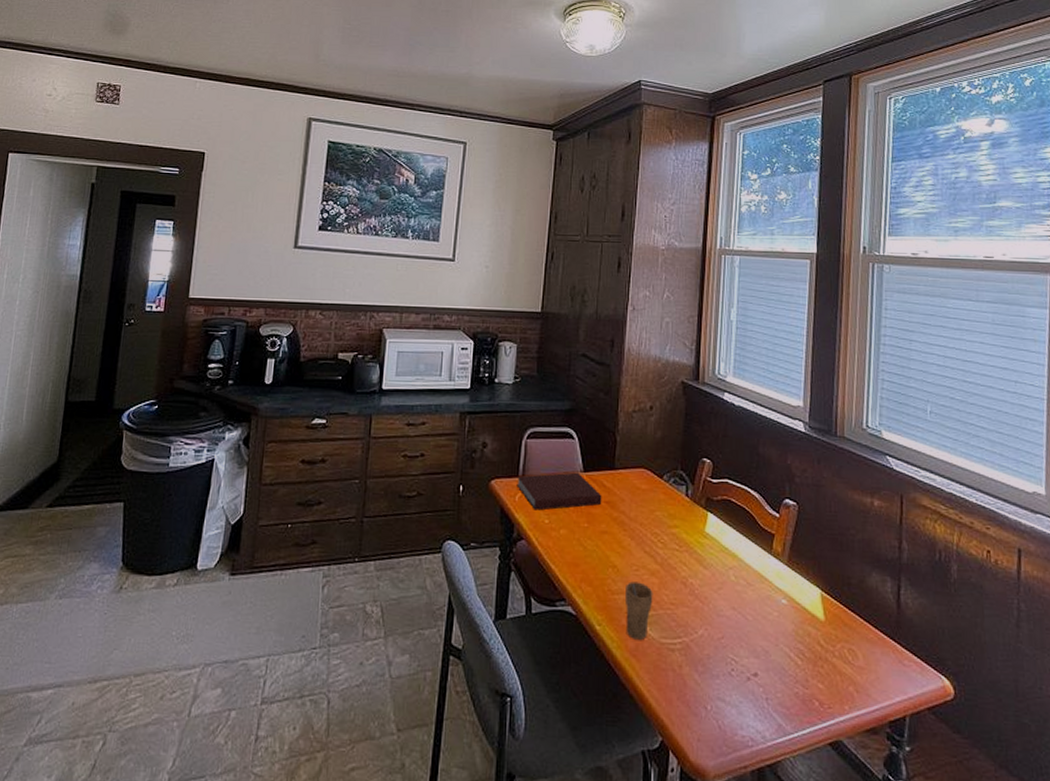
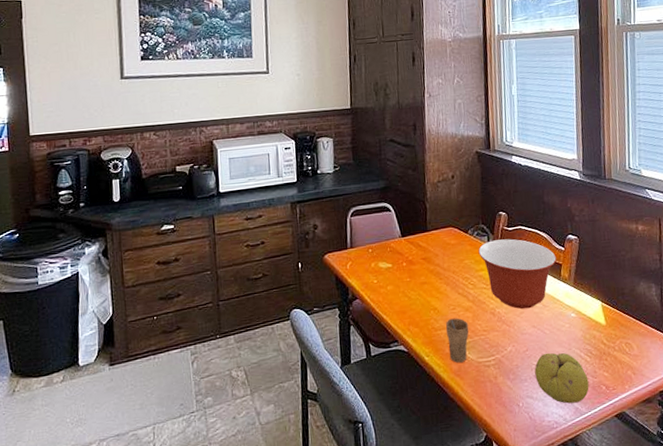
notebook: present [517,472,602,511] -> none [346,238,420,274]
mixing bowl: none [673,492,769,585] -> present [478,238,557,310]
fruit: none [730,645,798,718] -> present [534,352,589,404]

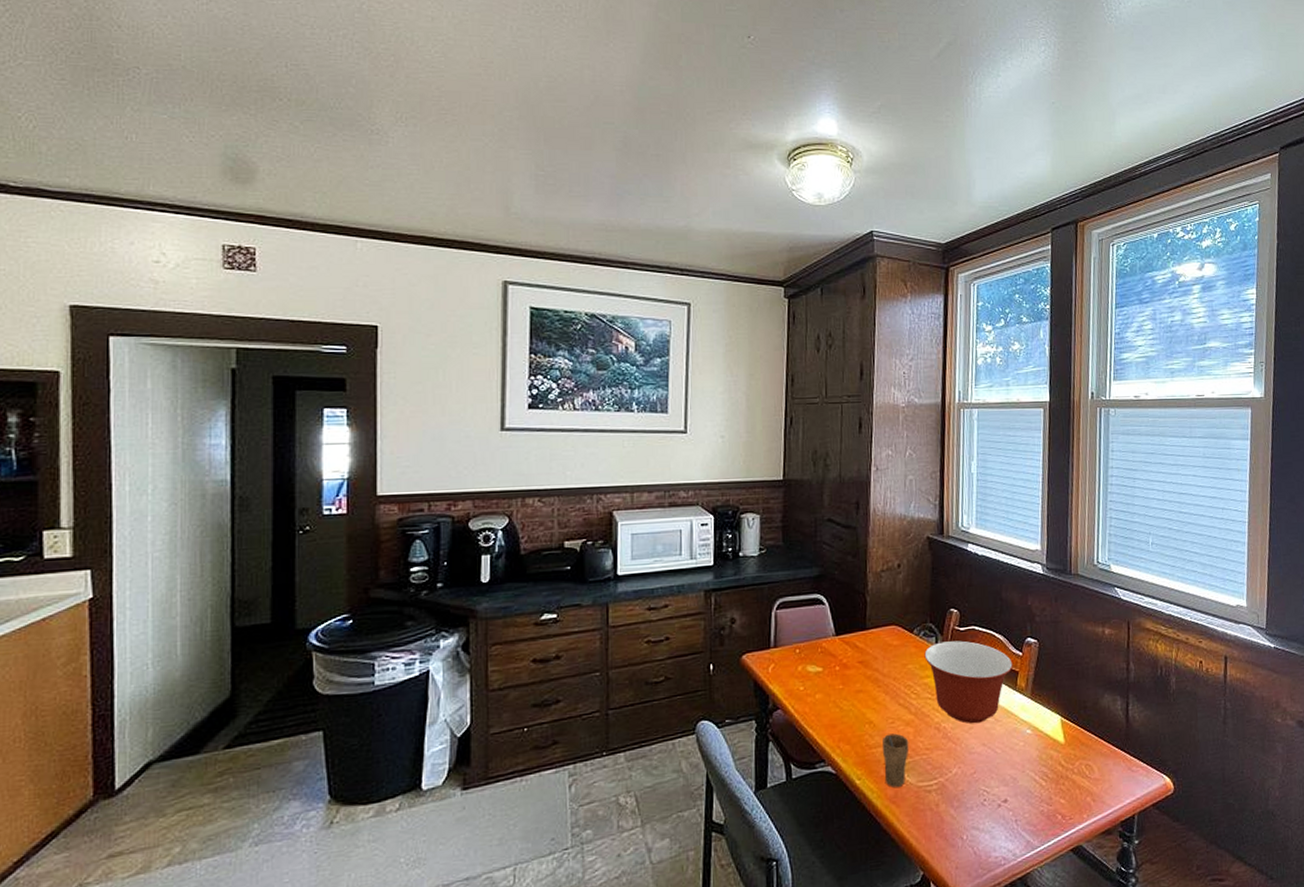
fruit: present [534,352,589,404] -> none [982,775,1043,836]

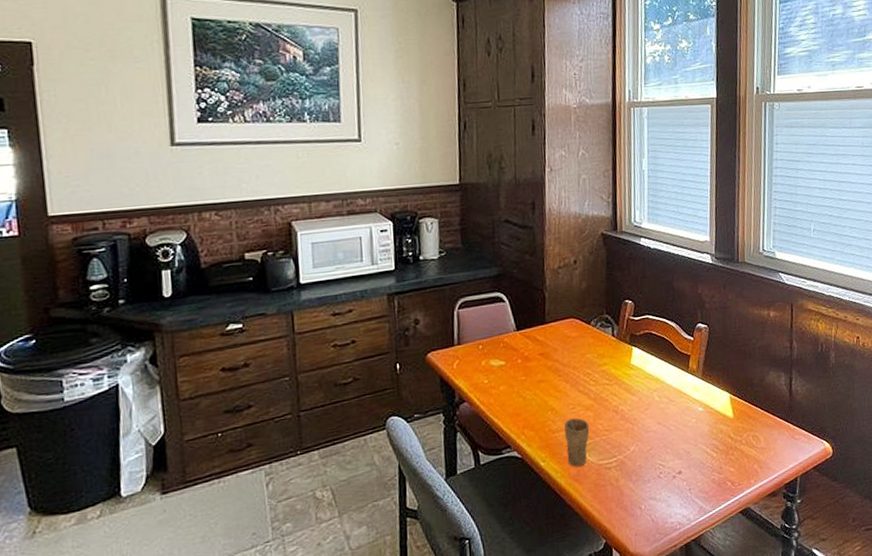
mixing bowl: present [924,640,1013,724] -> none [601,329,685,406]

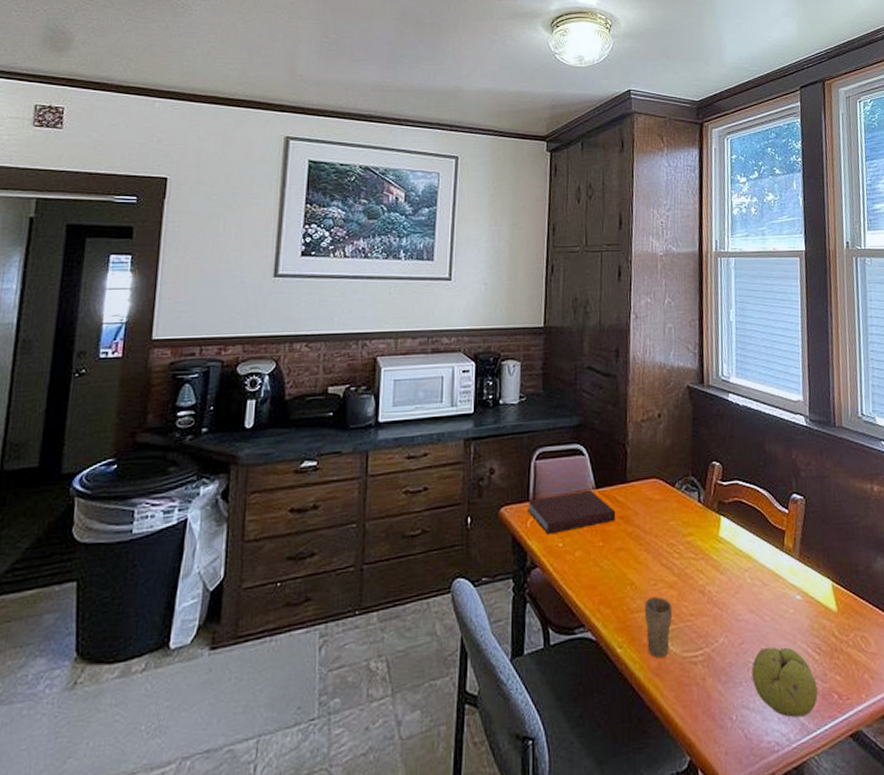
notebook: none [452,332,537,374] -> present [527,490,616,535]
fruit: none [658,449,715,503] -> present [751,647,818,718]

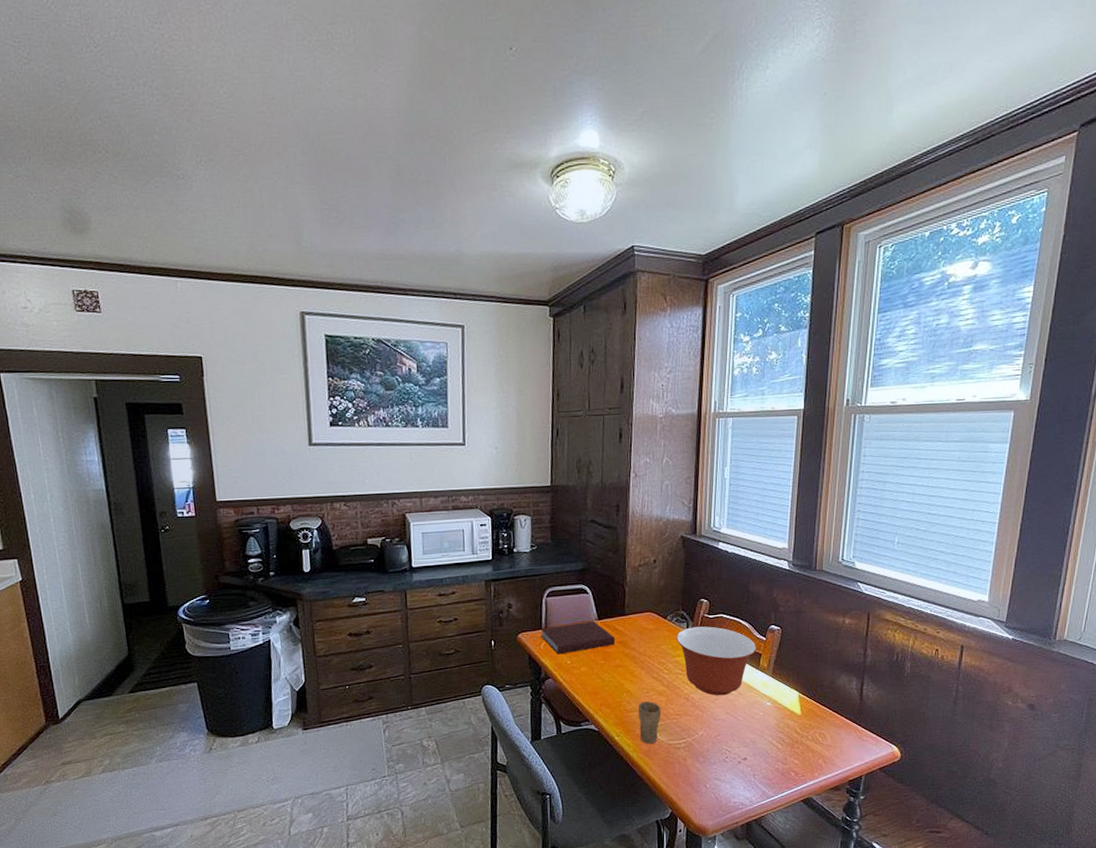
mixing bowl: none [686,496,779,588] -> present [676,626,757,696]
fruit: present [751,647,818,718] -> none [725,738,778,787]

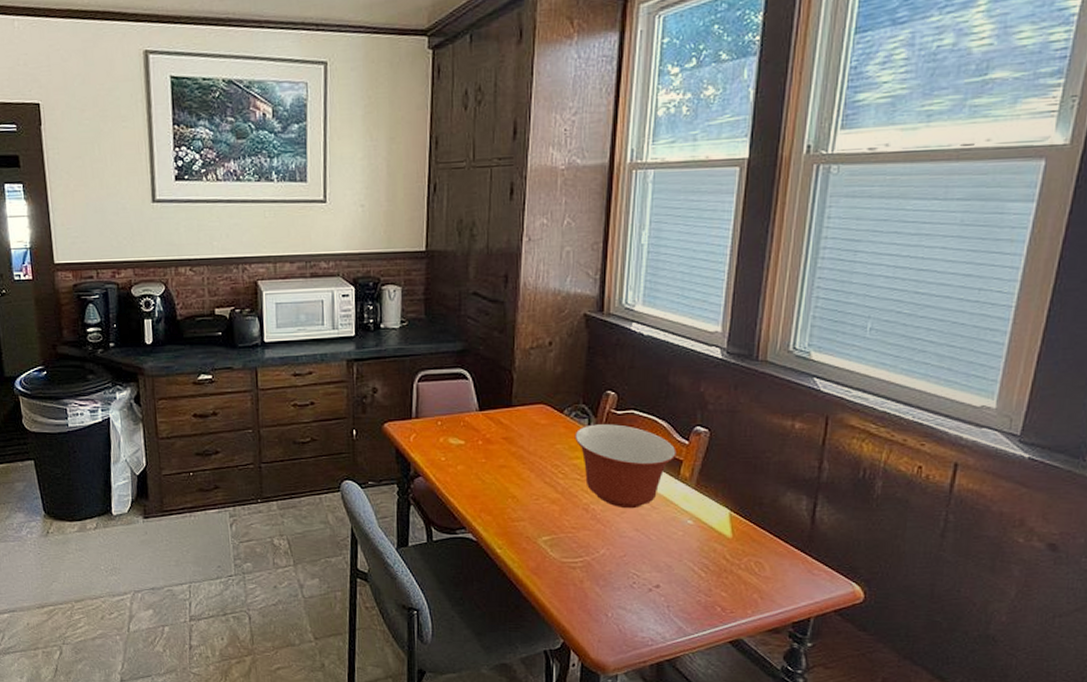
notebook: present [540,621,616,655] -> none [410,411,500,449]
cup: present [637,701,662,744] -> none [525,510,554,560]

